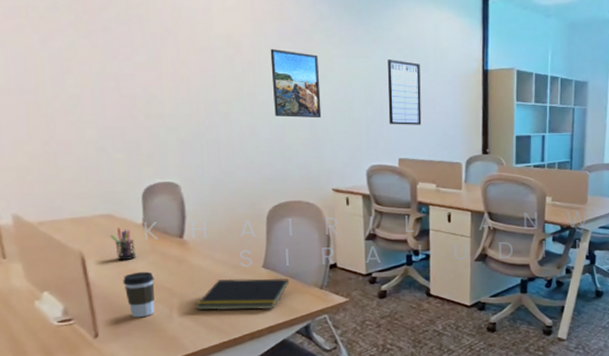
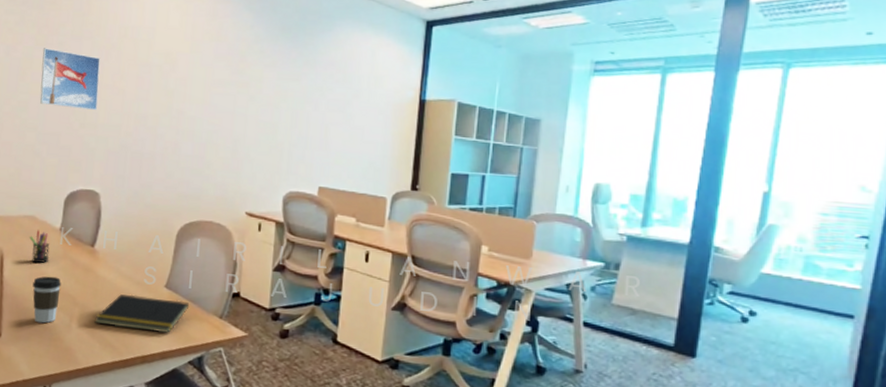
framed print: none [86,35,162,101] -> present [40,48,101,111]
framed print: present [270,49,322,119] -> none [199,68,249,139]
writing board: present [388,58,422,125] -> none [312,83,352,153]

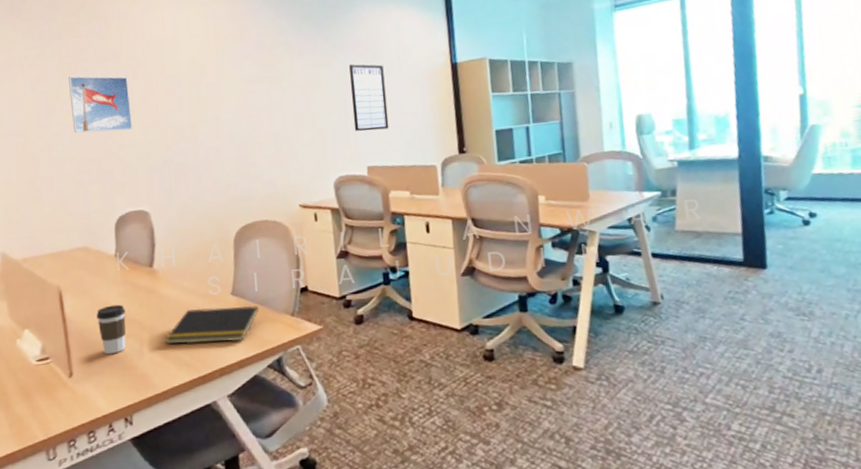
pen holder: present [29,230,50,264] -> none [85,260,109,294]
writing board: none [312,83,352,153] -> present [349,64,389,131]

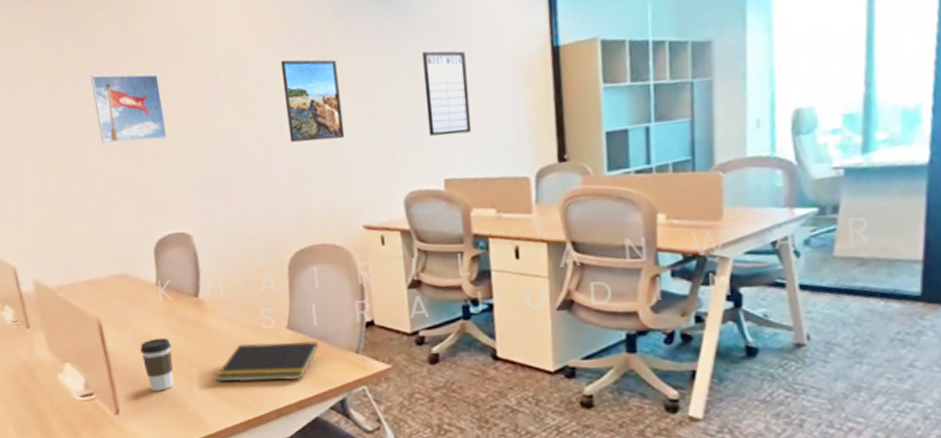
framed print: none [233,68,285,135] -> present [280,59,345,142]

